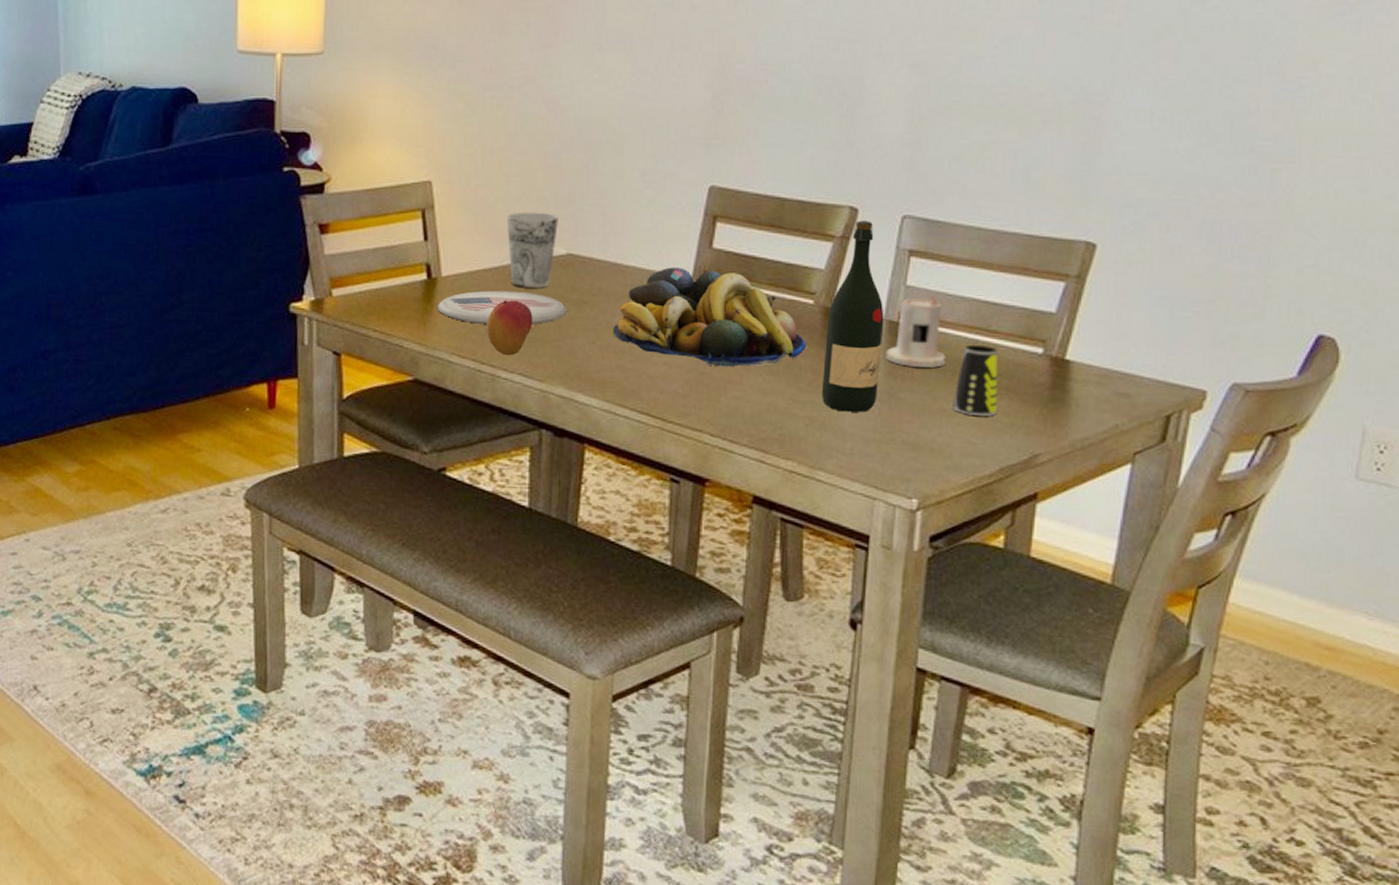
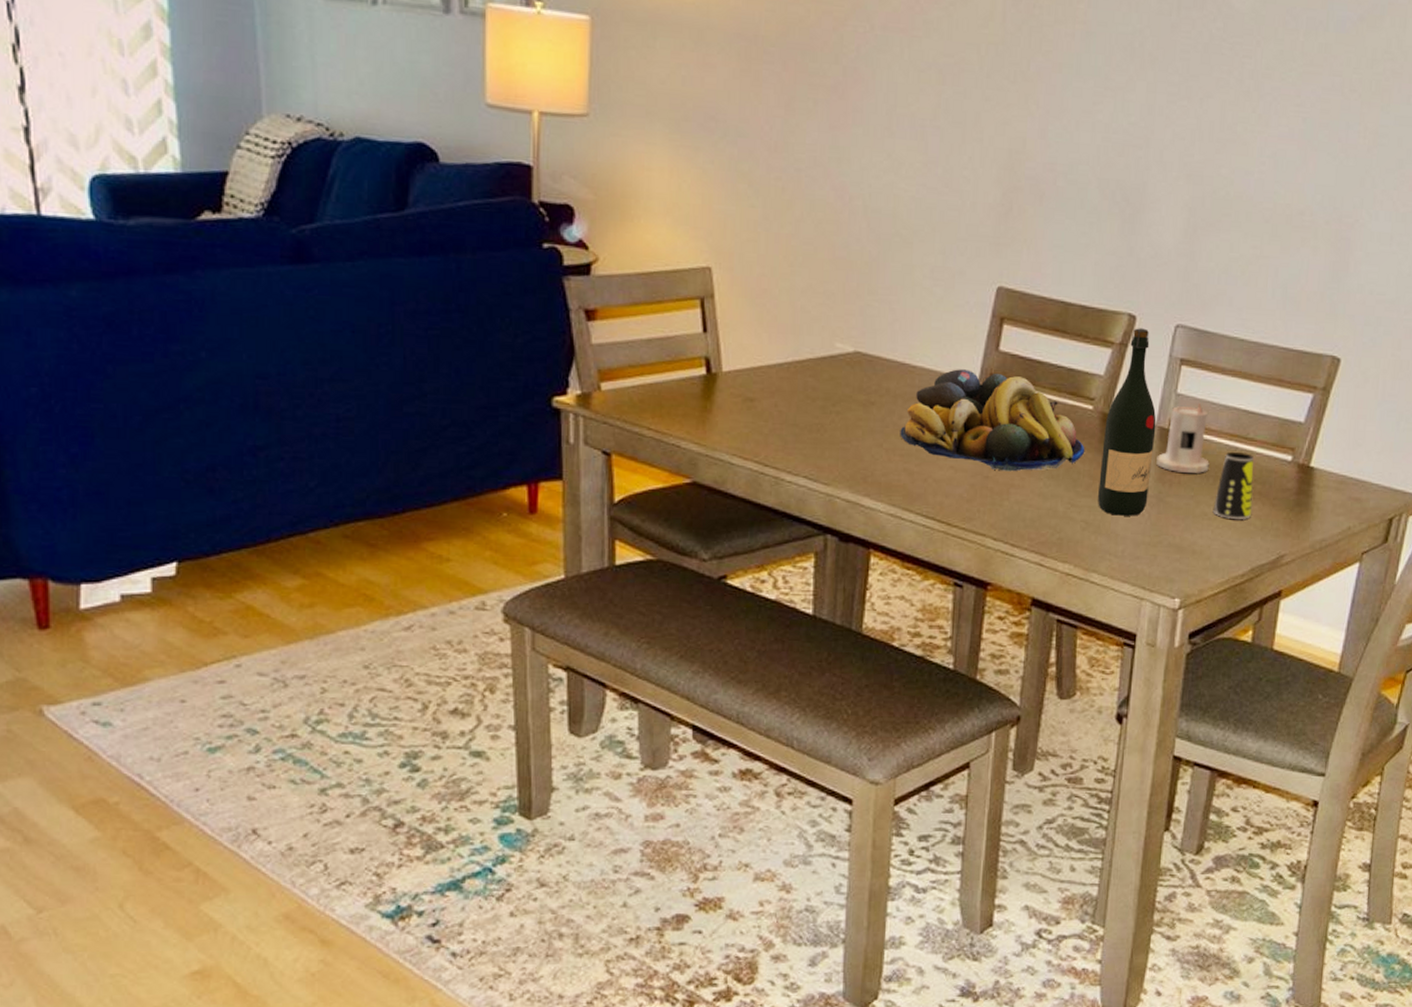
plate: present [437,290,568,324] -> none [717,388,854,425]
fruit: present [486,300,533,356] -> none [770,399,819,458]
cup: present [506,212,558,288] -> none [792,305,846,387]

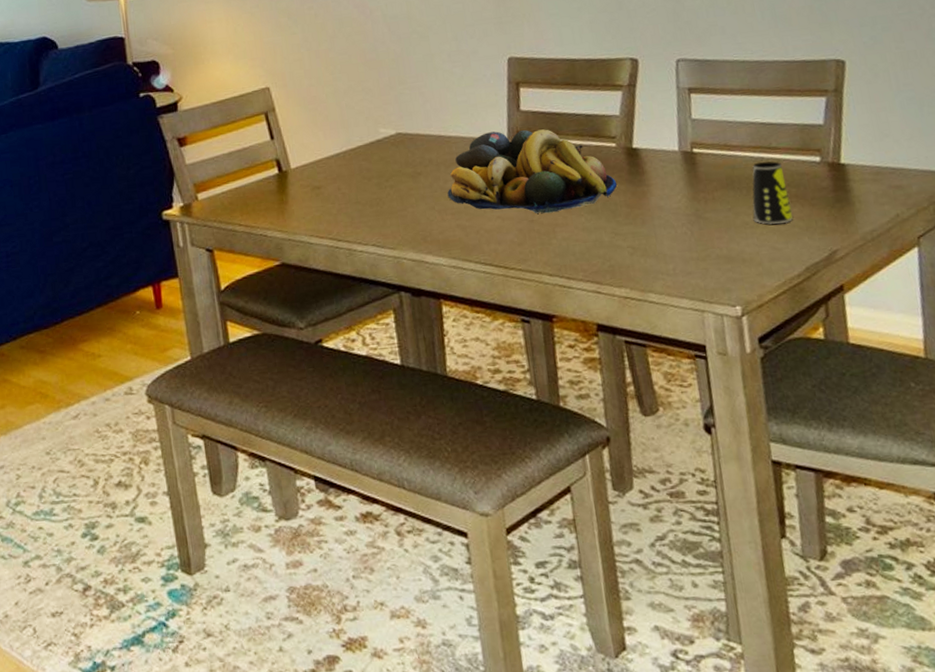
wine bottle: present [1098,328,1157,516] -> none [630,68,687,238]
candle: present [1156,402,1209,473] -> none [686,123,740,190]

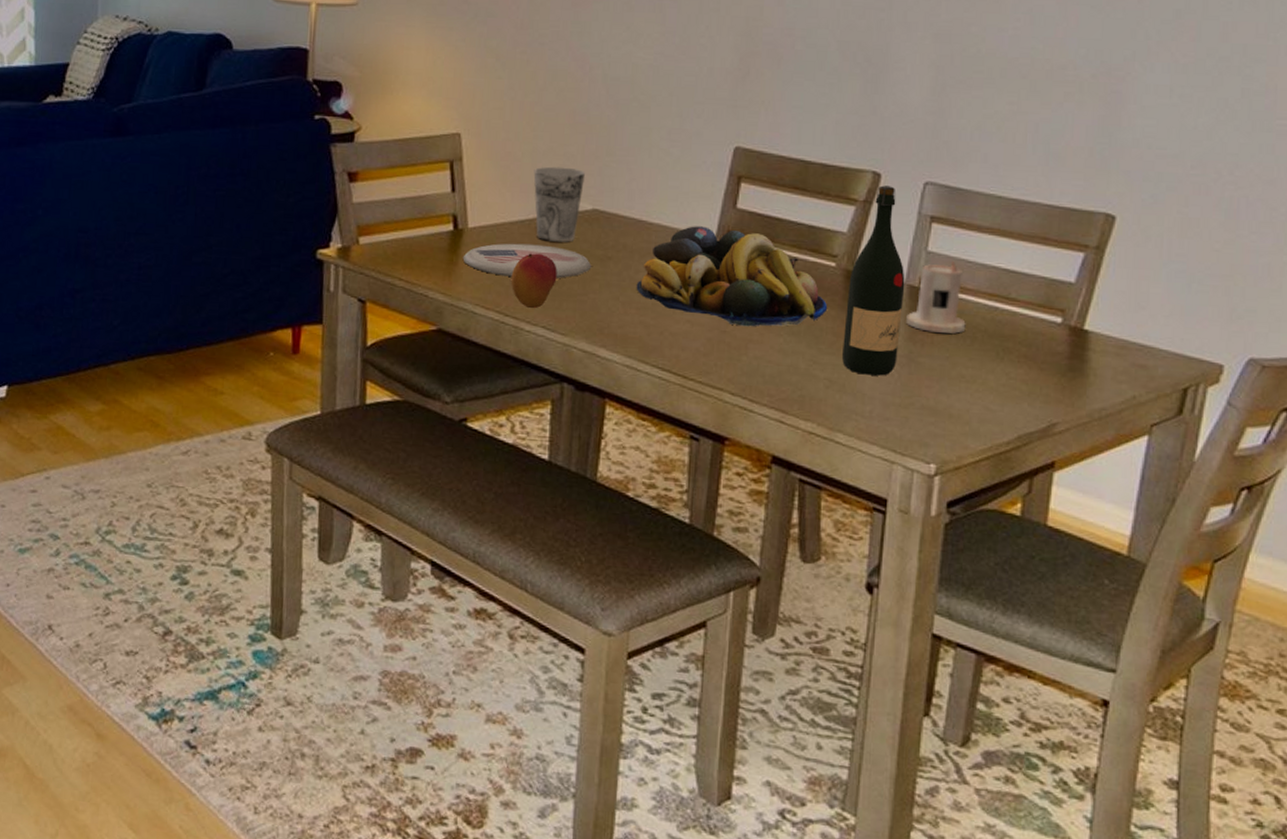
plate: none [291,172,406,206] -> present [462,243,592,278]
fruit: none [336,180,377,231] -> present [510,253,557,309]
cup: none [339,100,386,169] -> present [533,166,585,242]
wine bottle: none [630,68,687,238] -> present [842,185,905,376]
candle: none [686,123,740,190] -> present [906,260,966,334]
cup: present [752,161,793,225] -> none [971,311,1018,383]

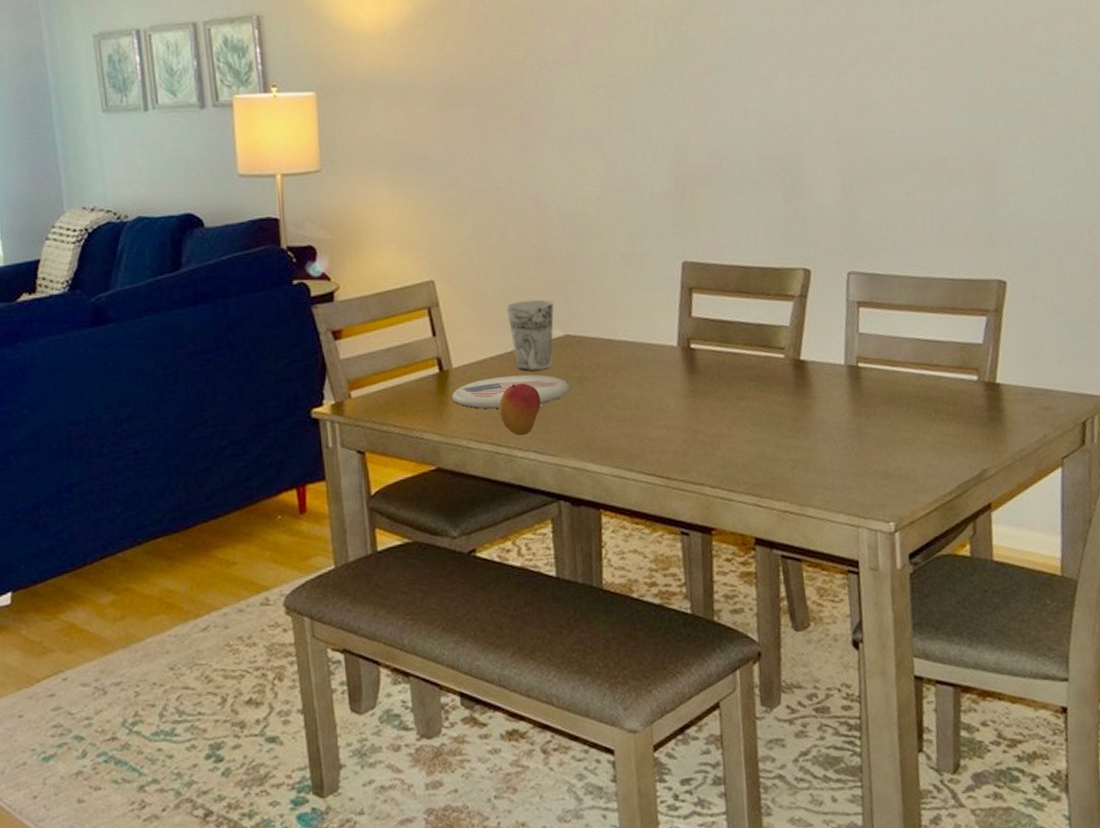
fruit bowl: present [636,226,827,327] -> none [613,337,782,424]
wine bottle: present [842,185,905,376] -> none [797,279,849,452]
candle: present [906,260,966,334] -> none [850,338,901,405]

